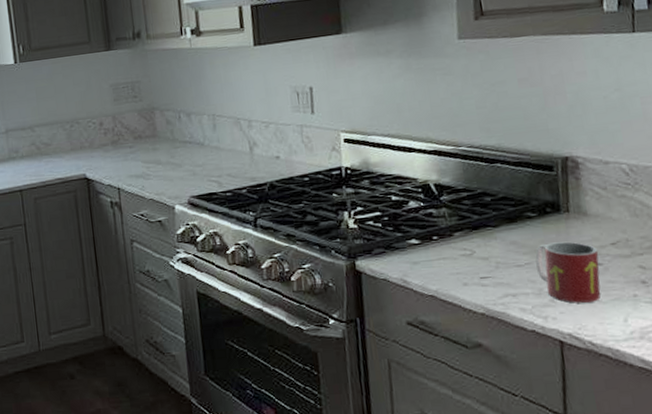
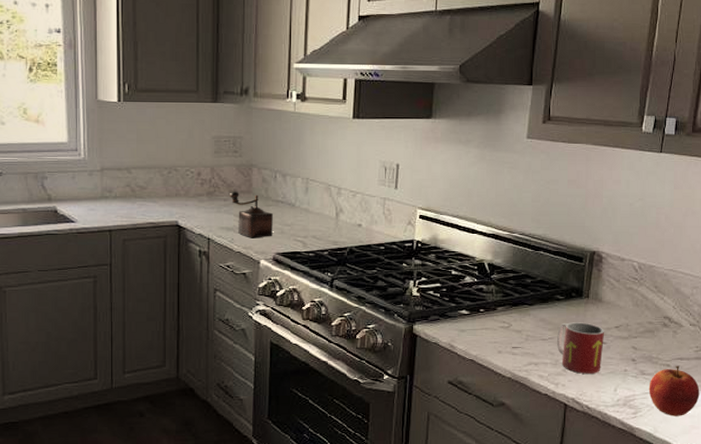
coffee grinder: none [133,136,185,184] -> present [229,191,273,238]

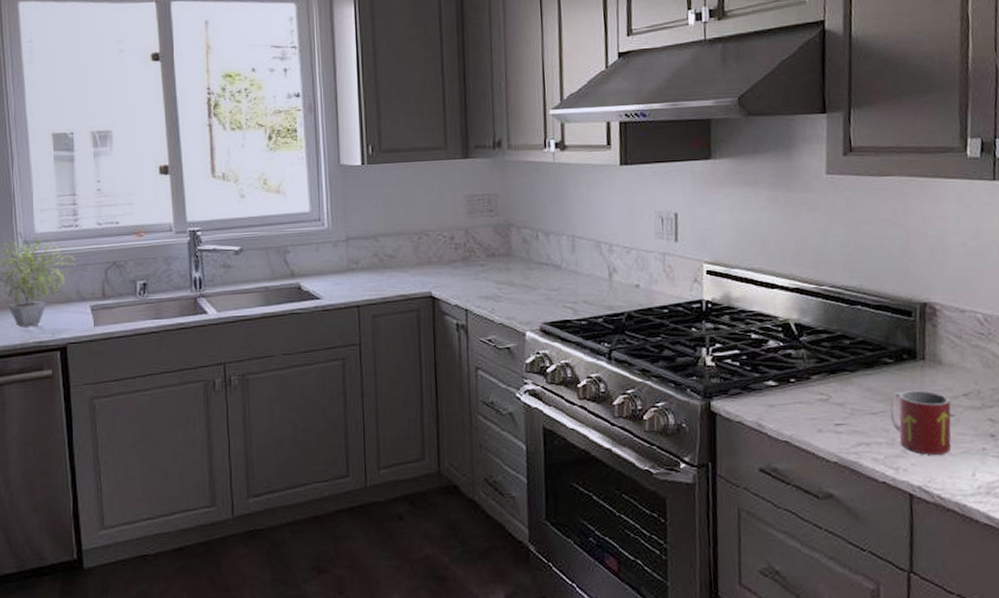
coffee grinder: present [229,191,273,238] -> none [486,254,538,307]

